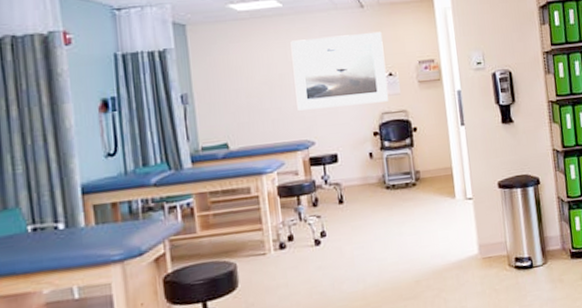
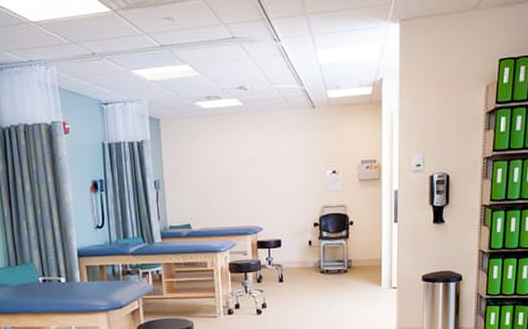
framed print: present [290,31,389,111] -> none [247,131,331,200]

